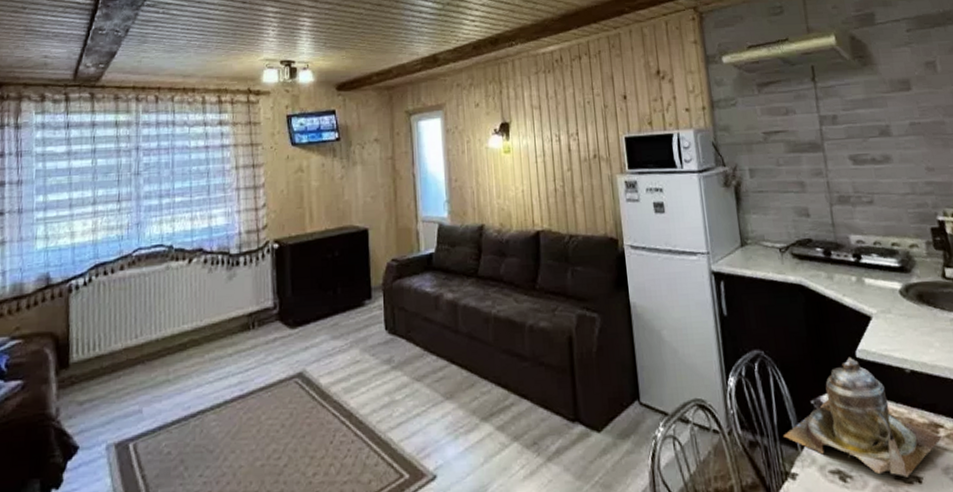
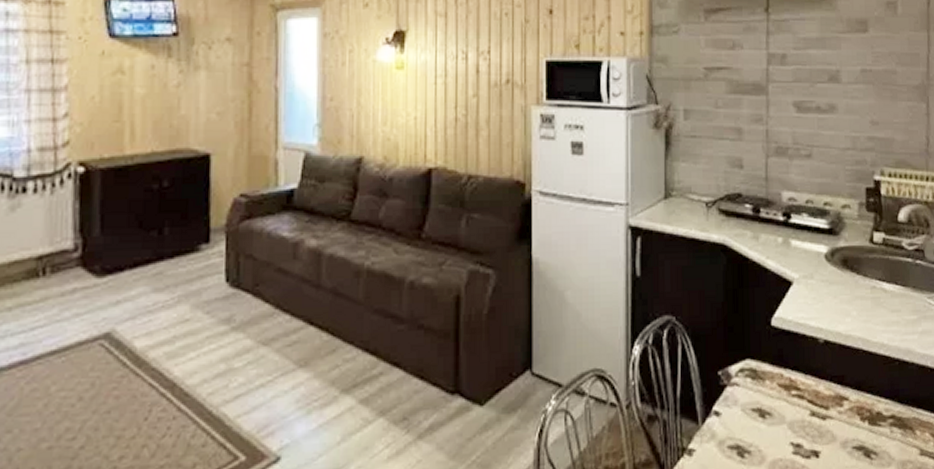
teapot: present [784,356,943,478] -> none [685,324,846,452]

